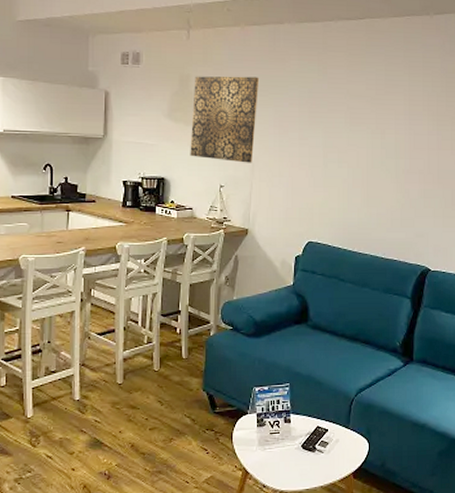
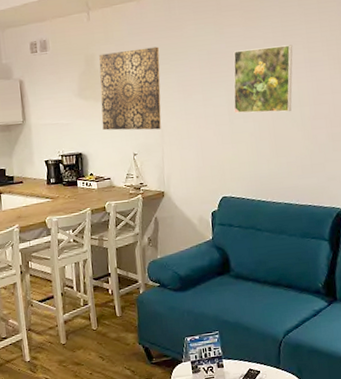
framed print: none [329,93,394,161] -> present [233,44,293,114]

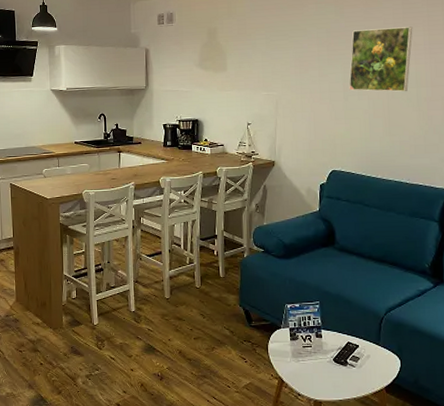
wall art: present [99,46,162,131] -> none [219,23,280,102]

